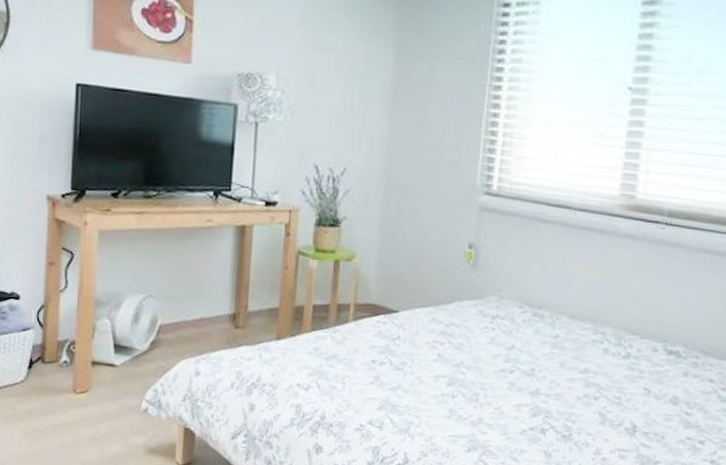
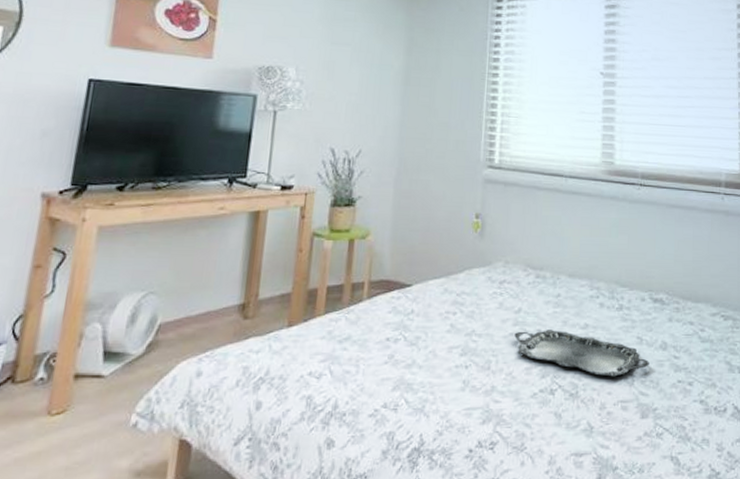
serving tray: none [505,368,656,425] -> present [514,330,649,377]

